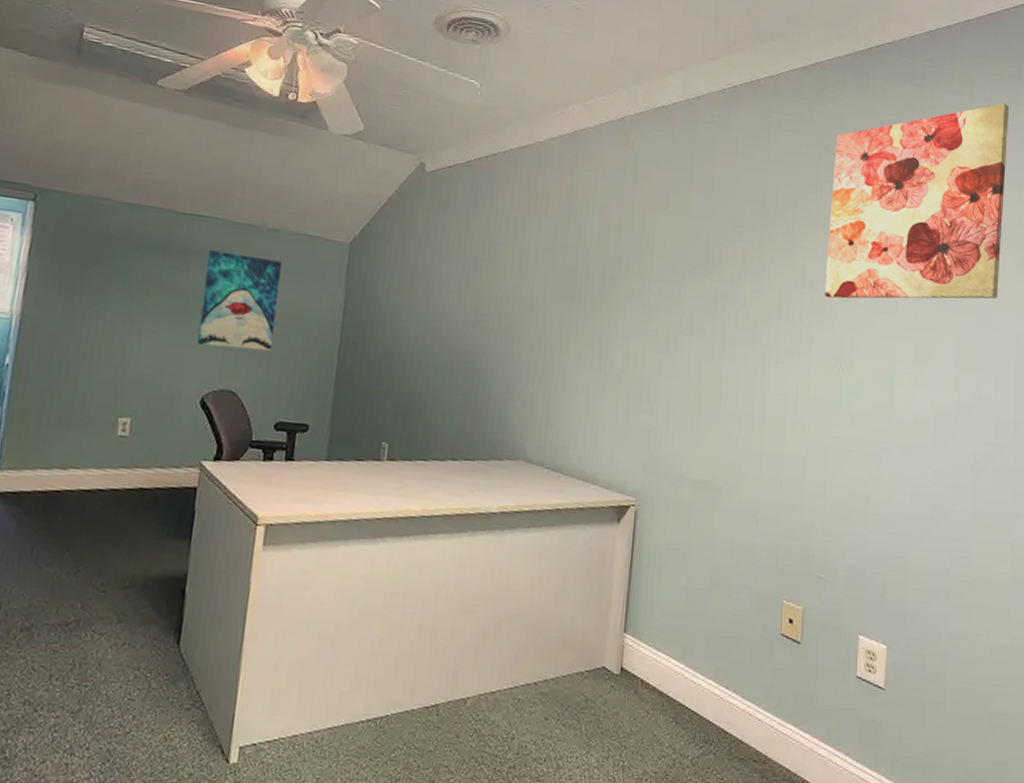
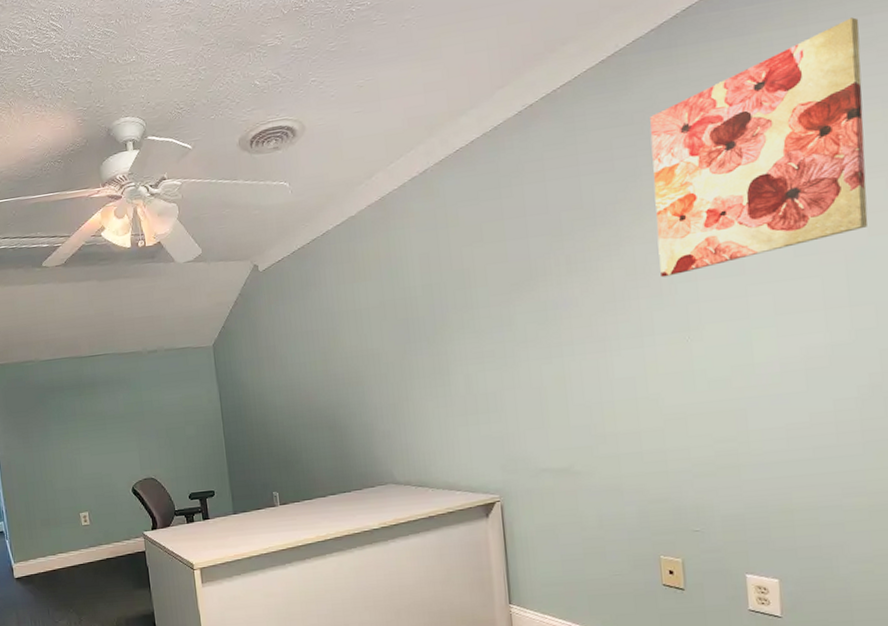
wall art: present [196,250,282,351] -> none [110,374,173,449]

